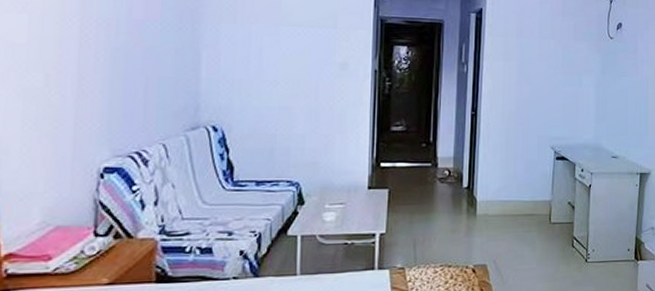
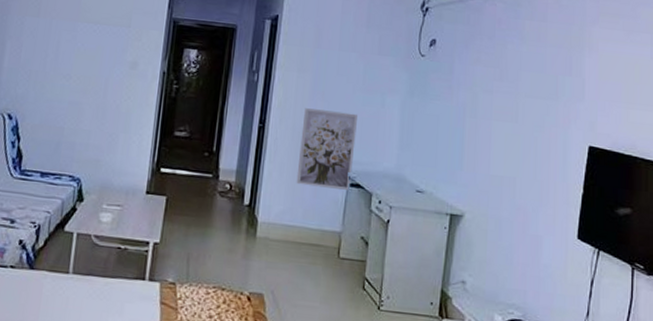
wall art: none [509,93,559,163] -> present [296,108,357,190]

